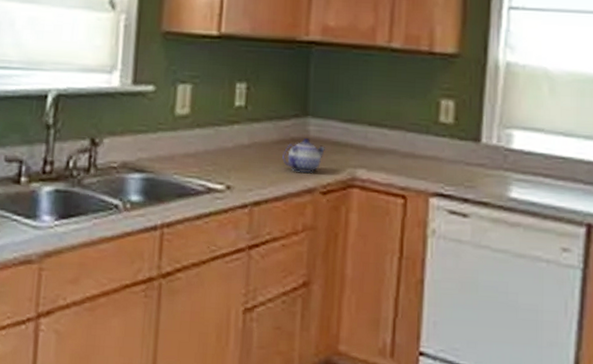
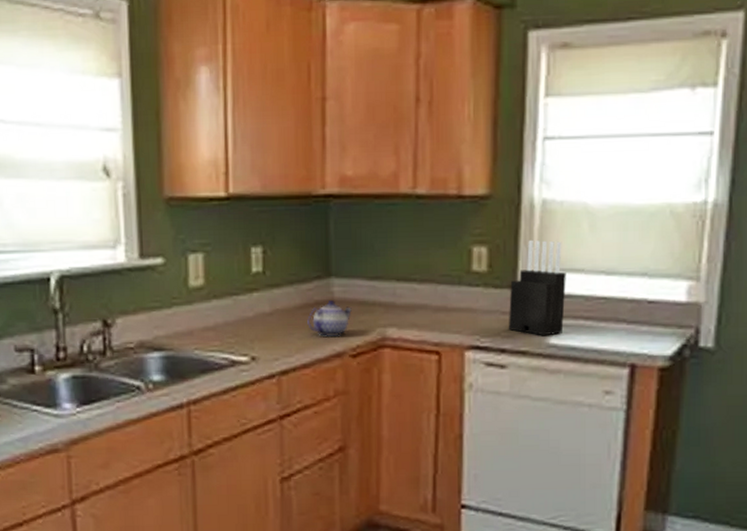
knife block: none [471,97,527,190] -> present [508,239,566,336]

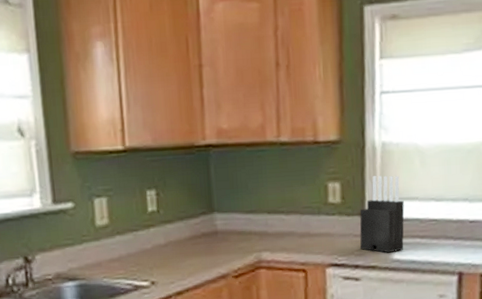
teapot: present [307,300,352,337] -> none [196,232,232,262]

